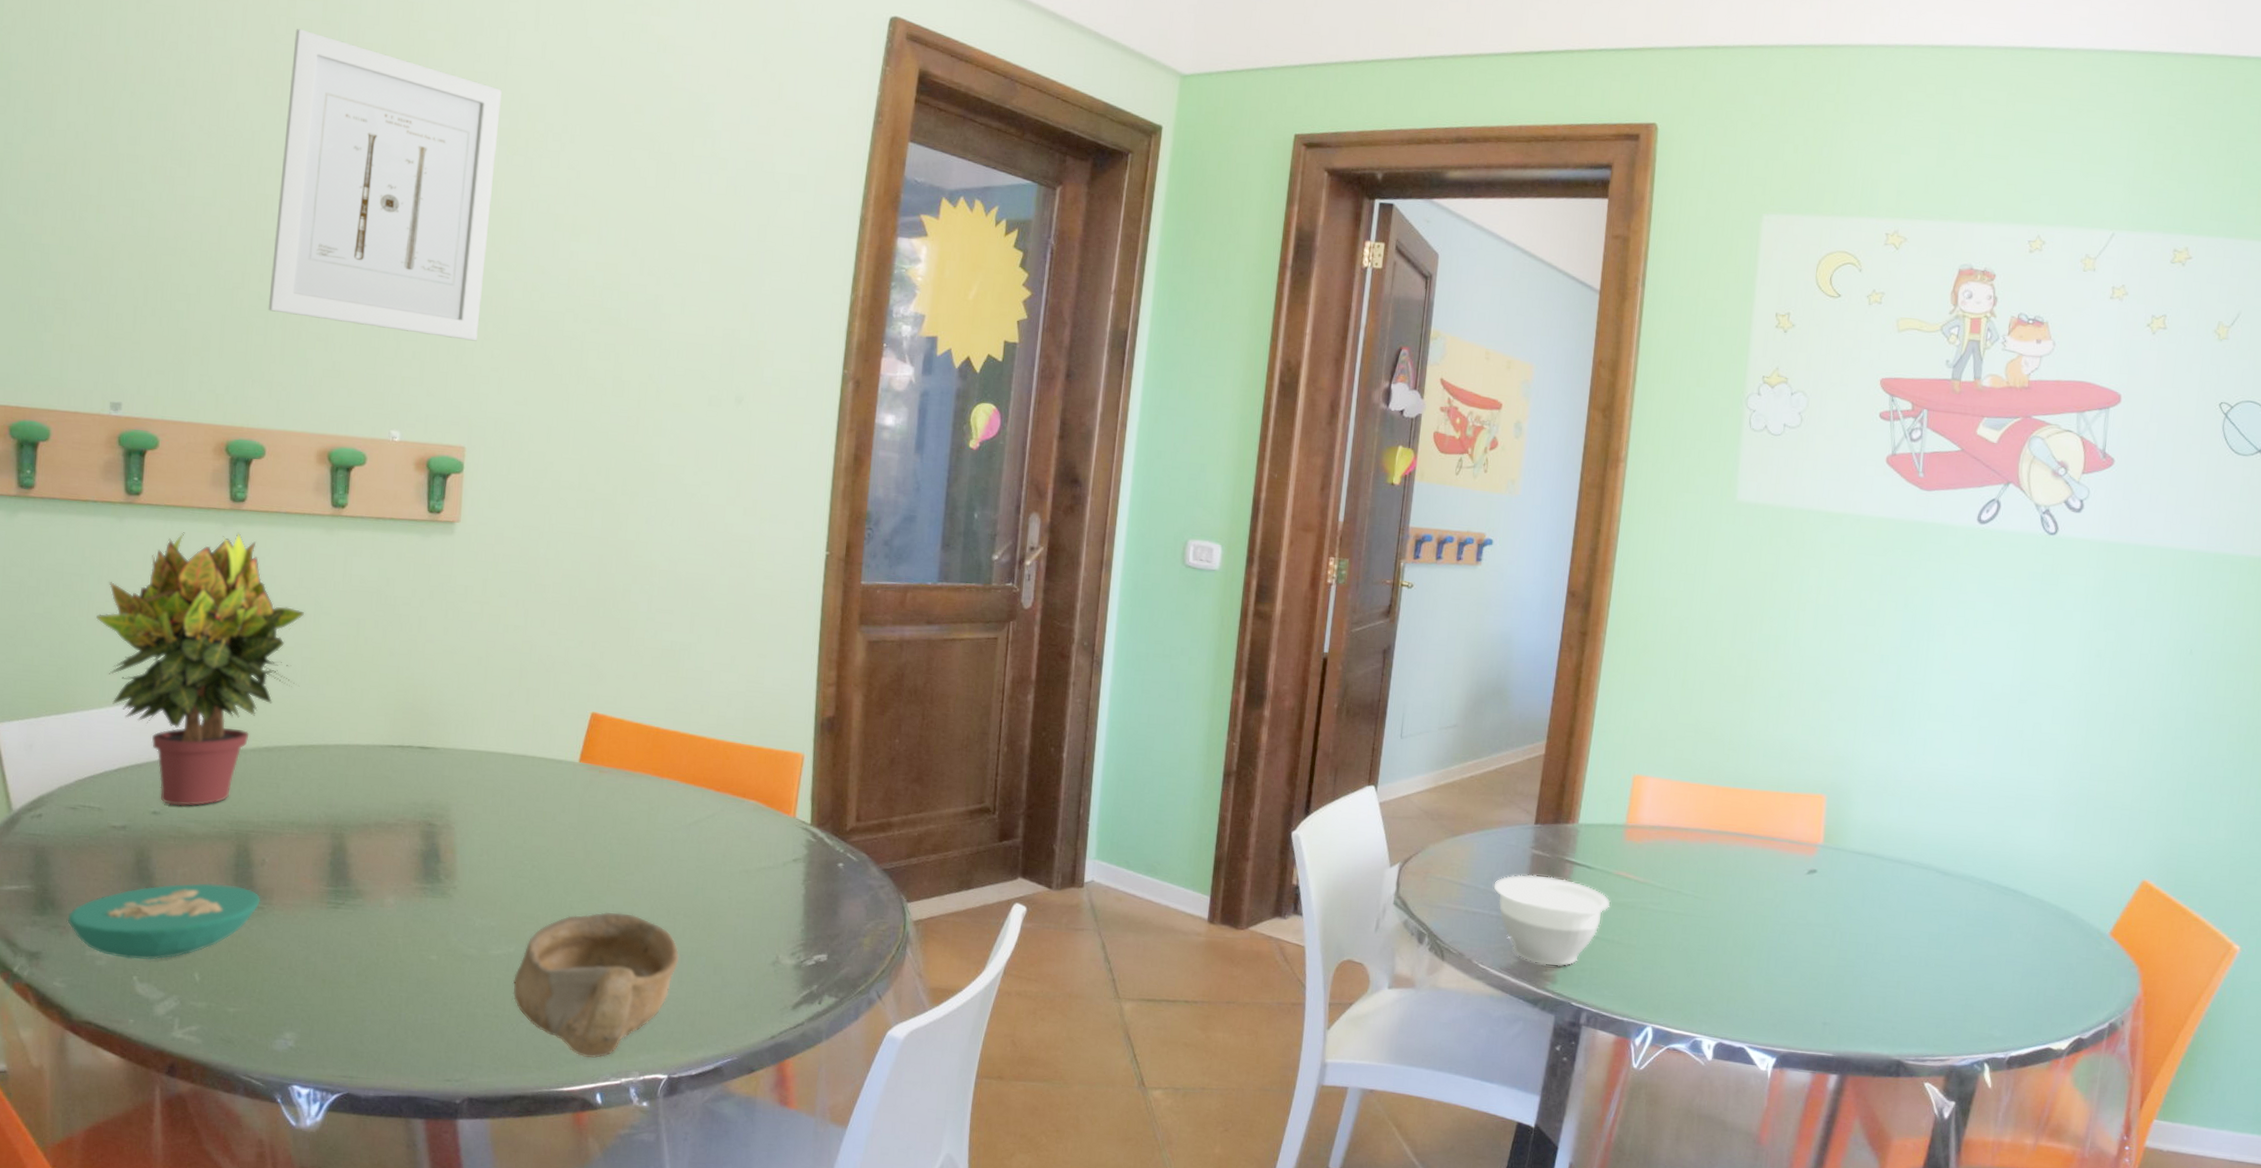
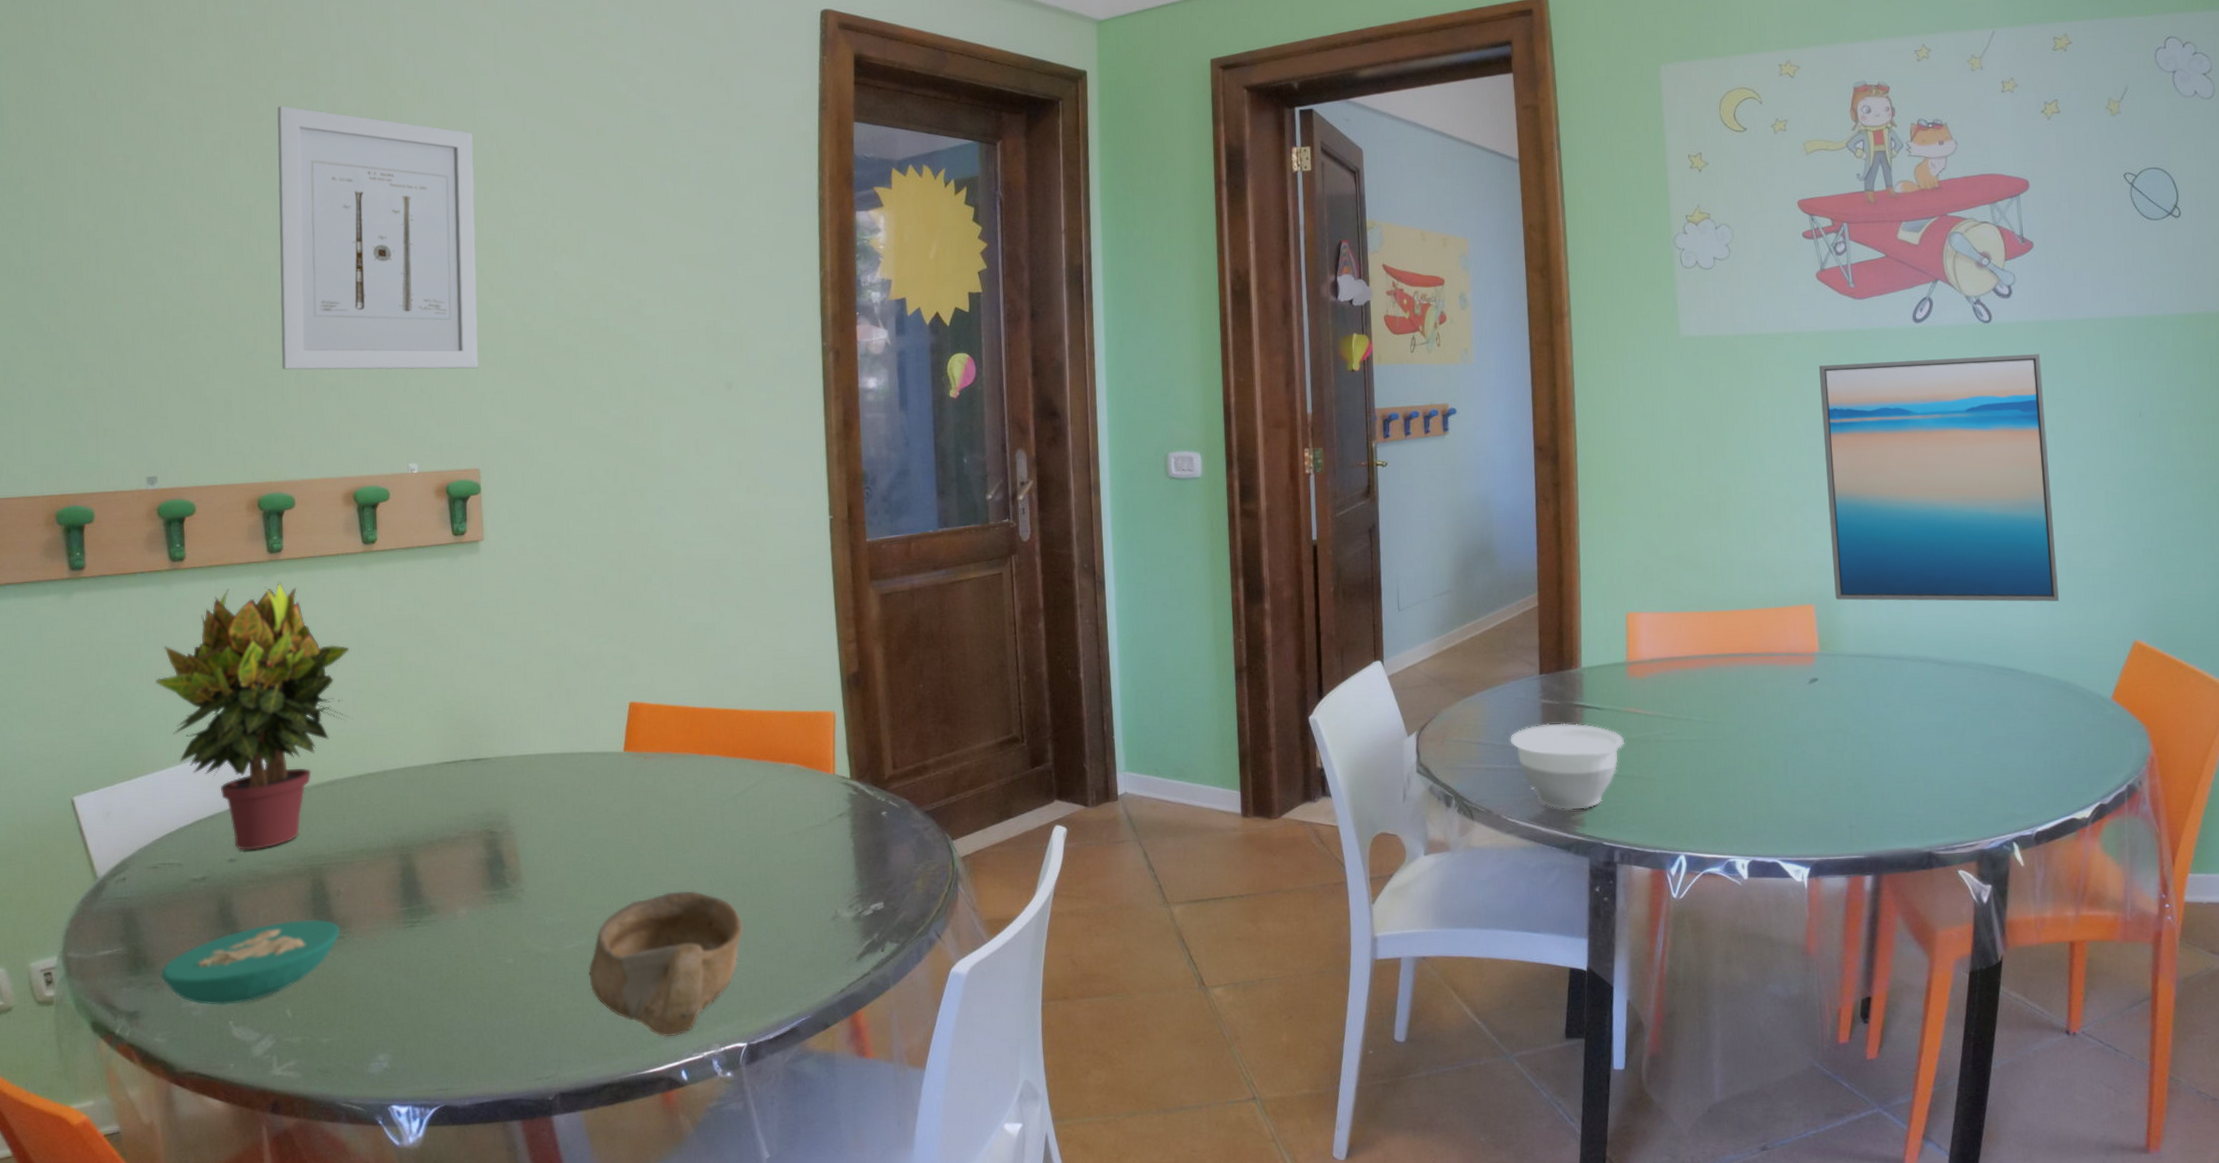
wall art: none [1849,553,2101,829] -> present [1819,354,2059,602]

